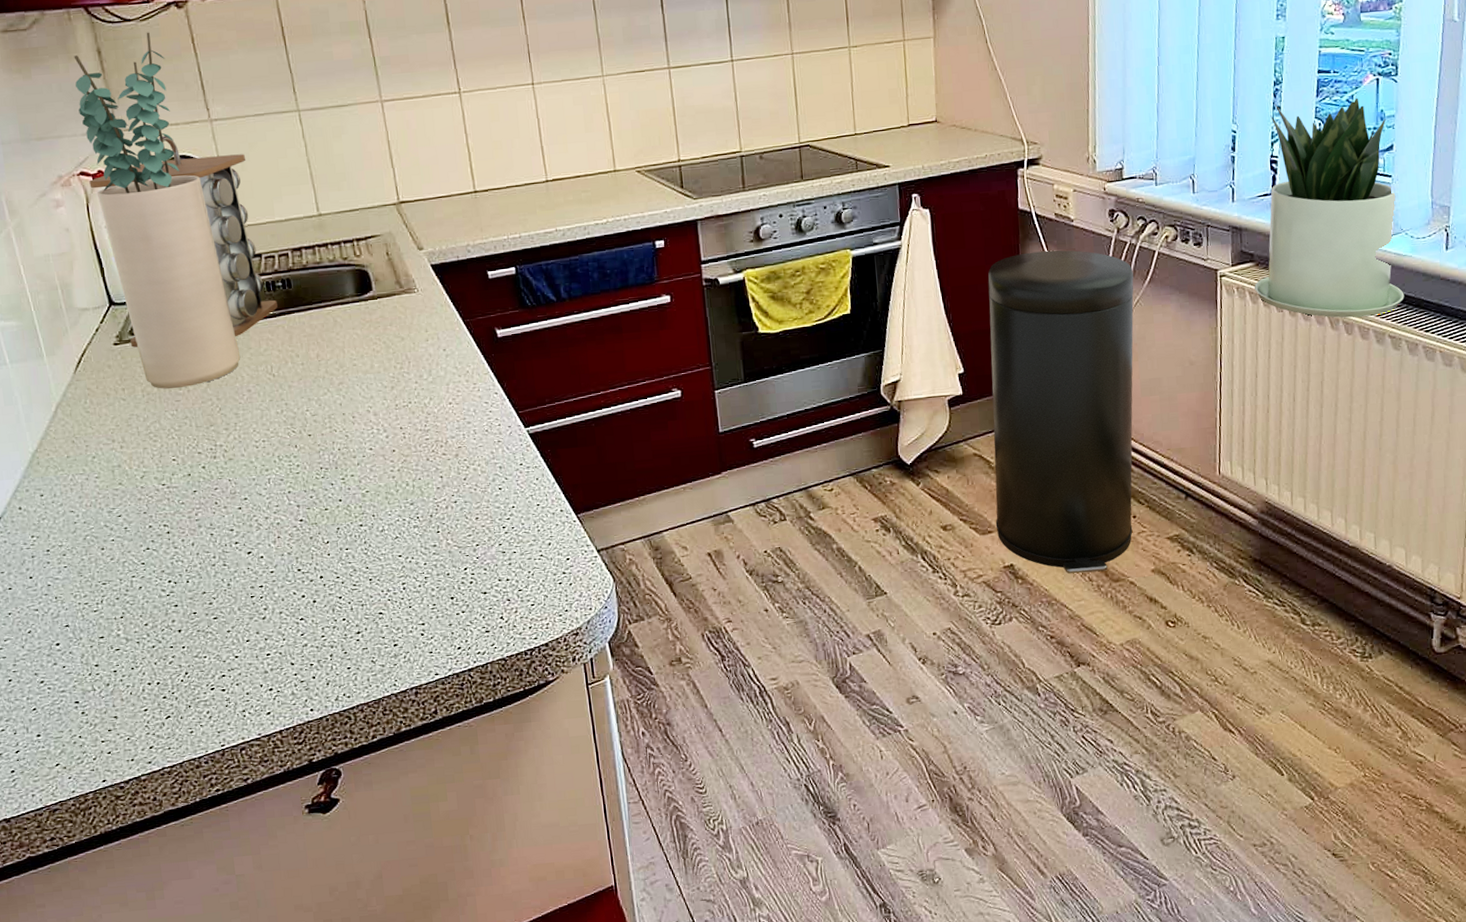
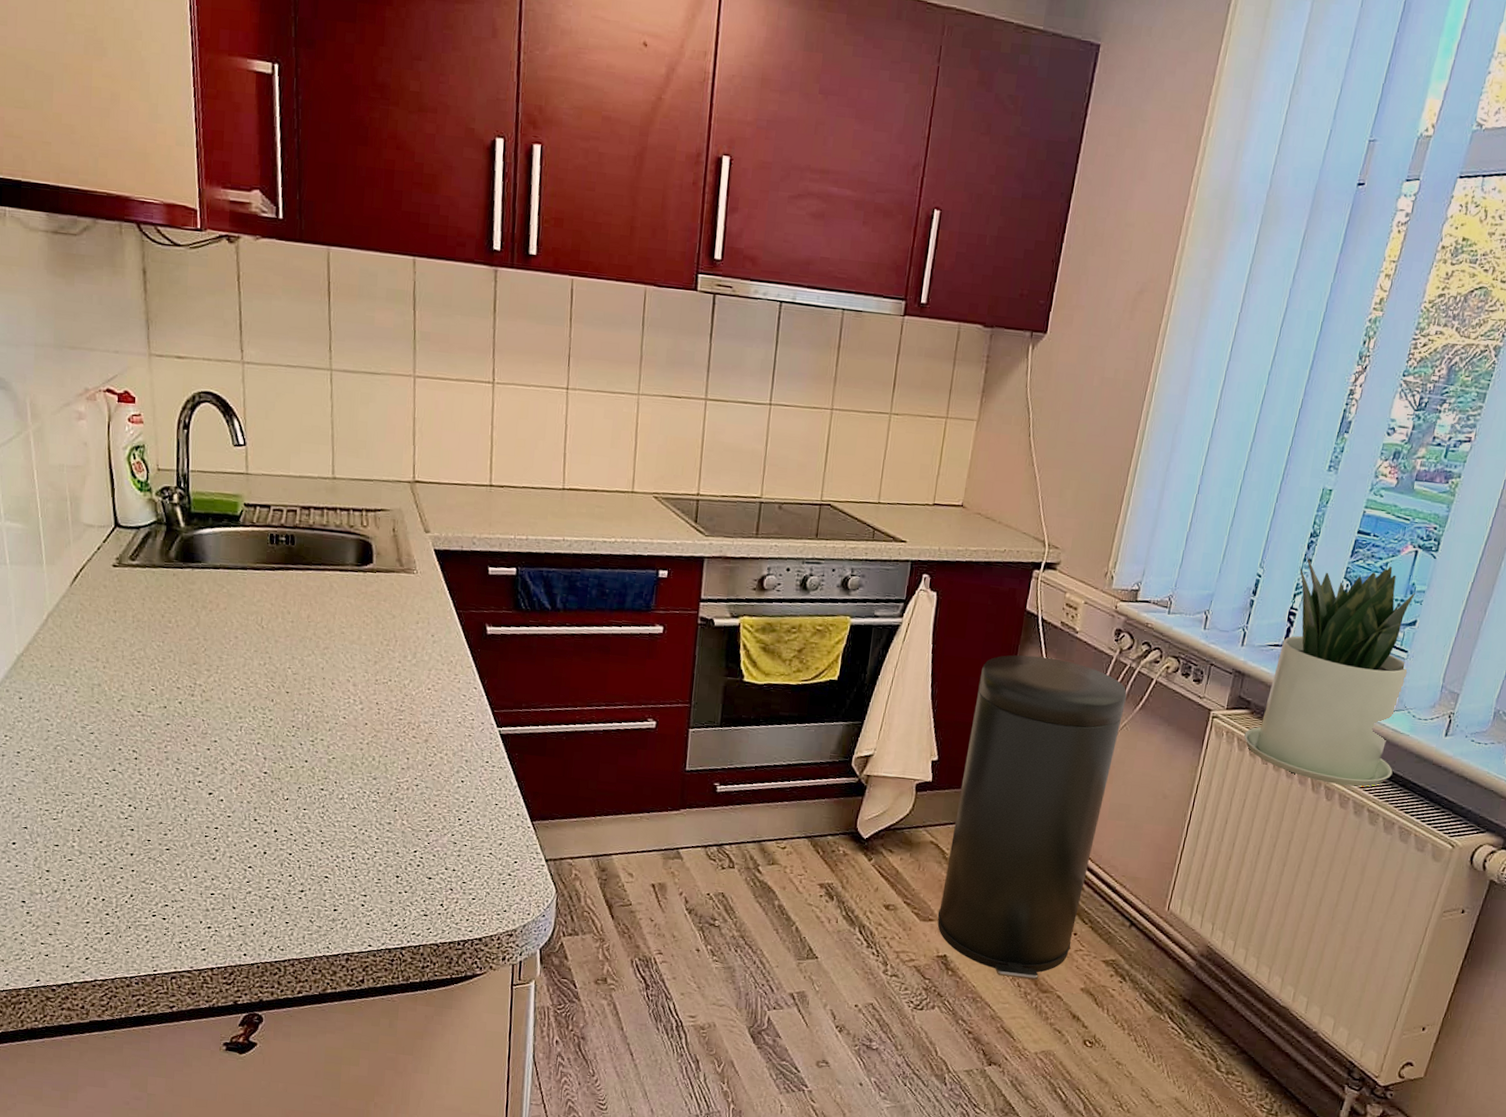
vase: present [74,32,241,389] -> none [115,261,234,622]
spice rack: present [89,136,278,348] -> none [114,369,278,582]

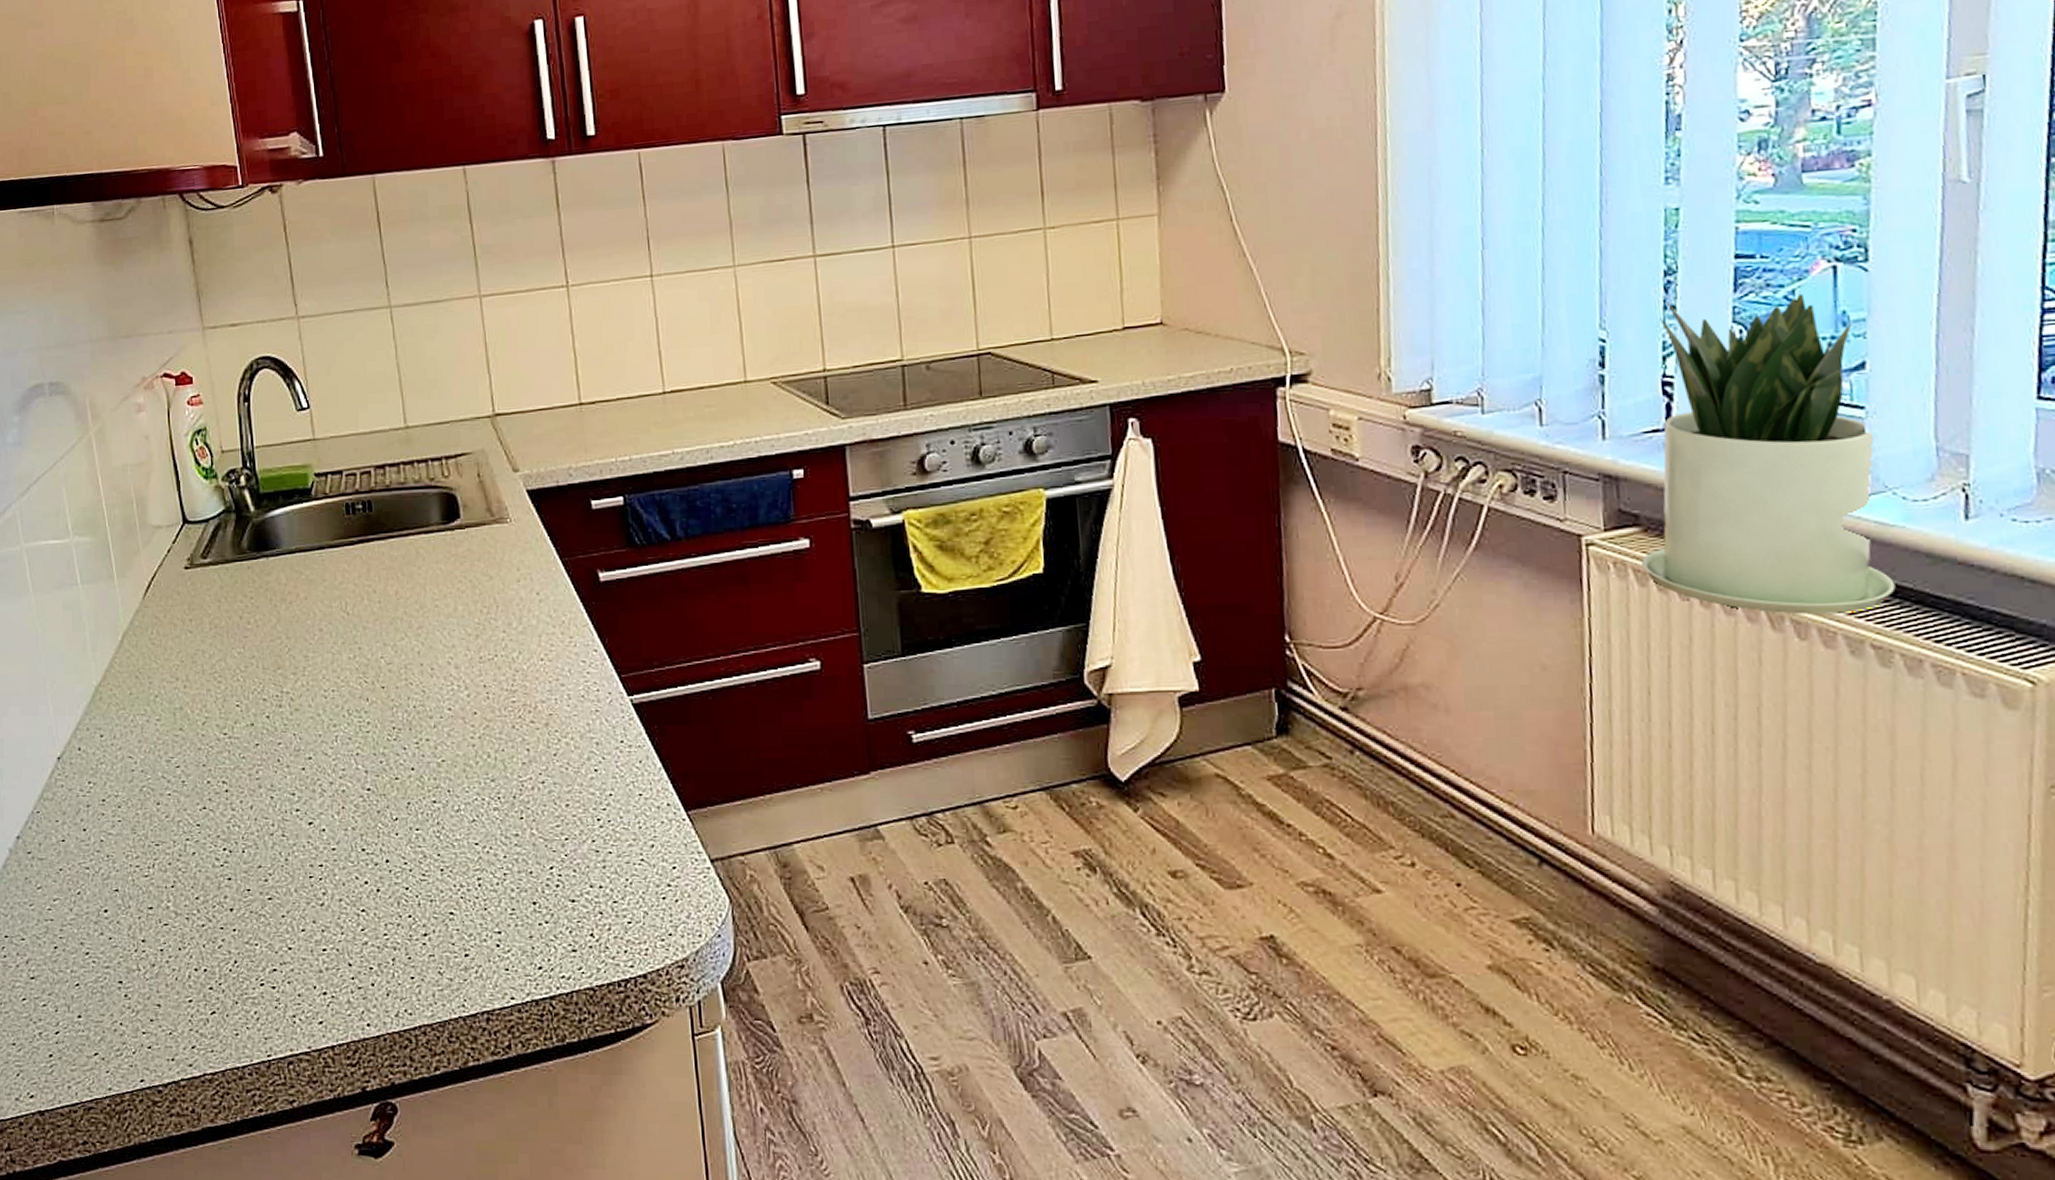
pedal bin: present [937,655,1127,980] -> none [1234,499,1456,960]

